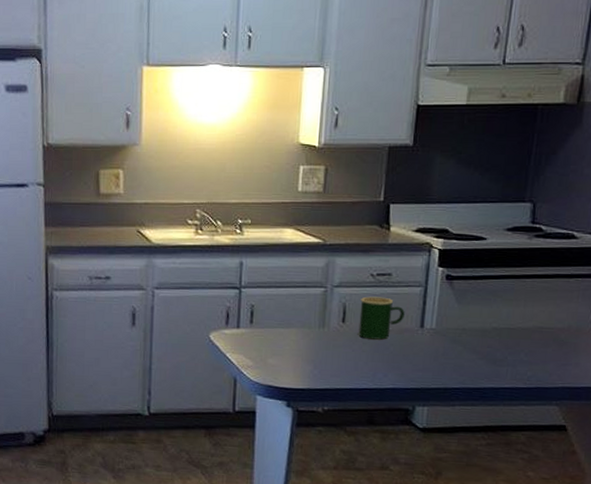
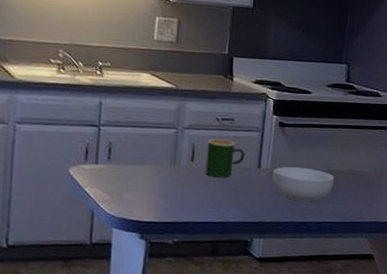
cereal bowl: none [438,325,516,365] -> present [272,166,335,202]

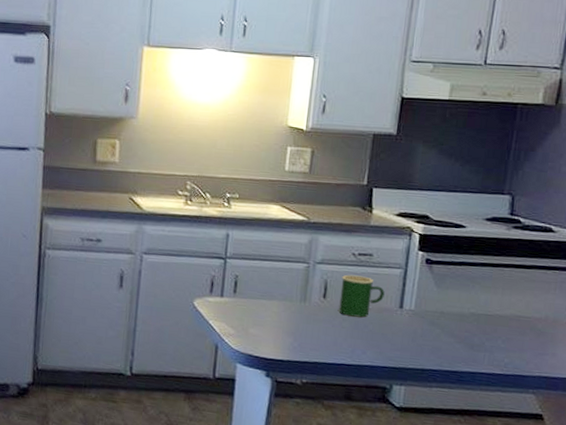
cereal bowl: present [272,166,335,202] -> none [416,308,494,349]

